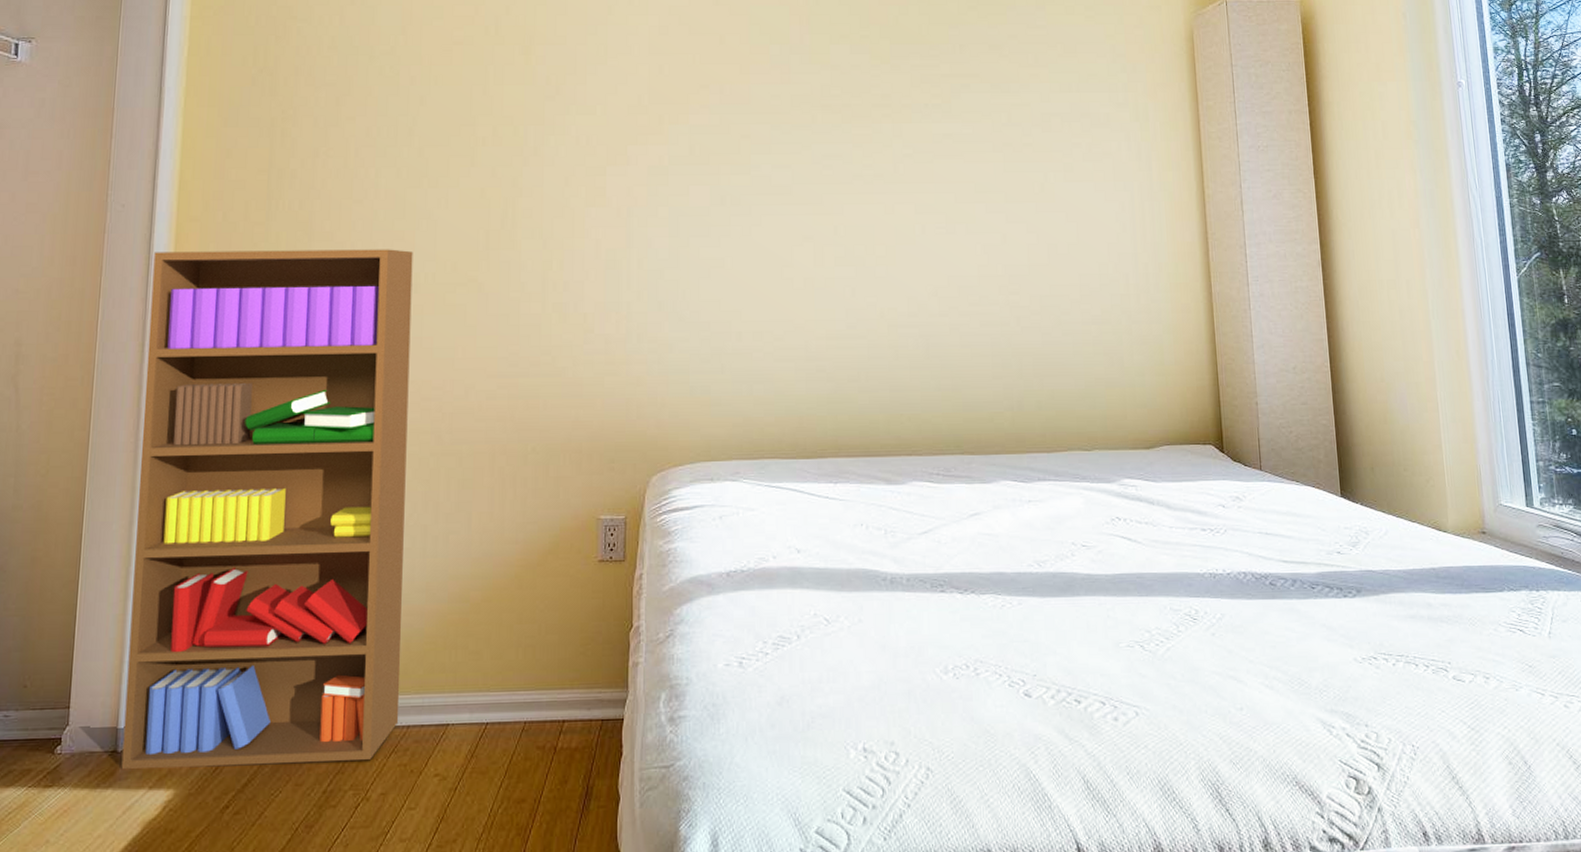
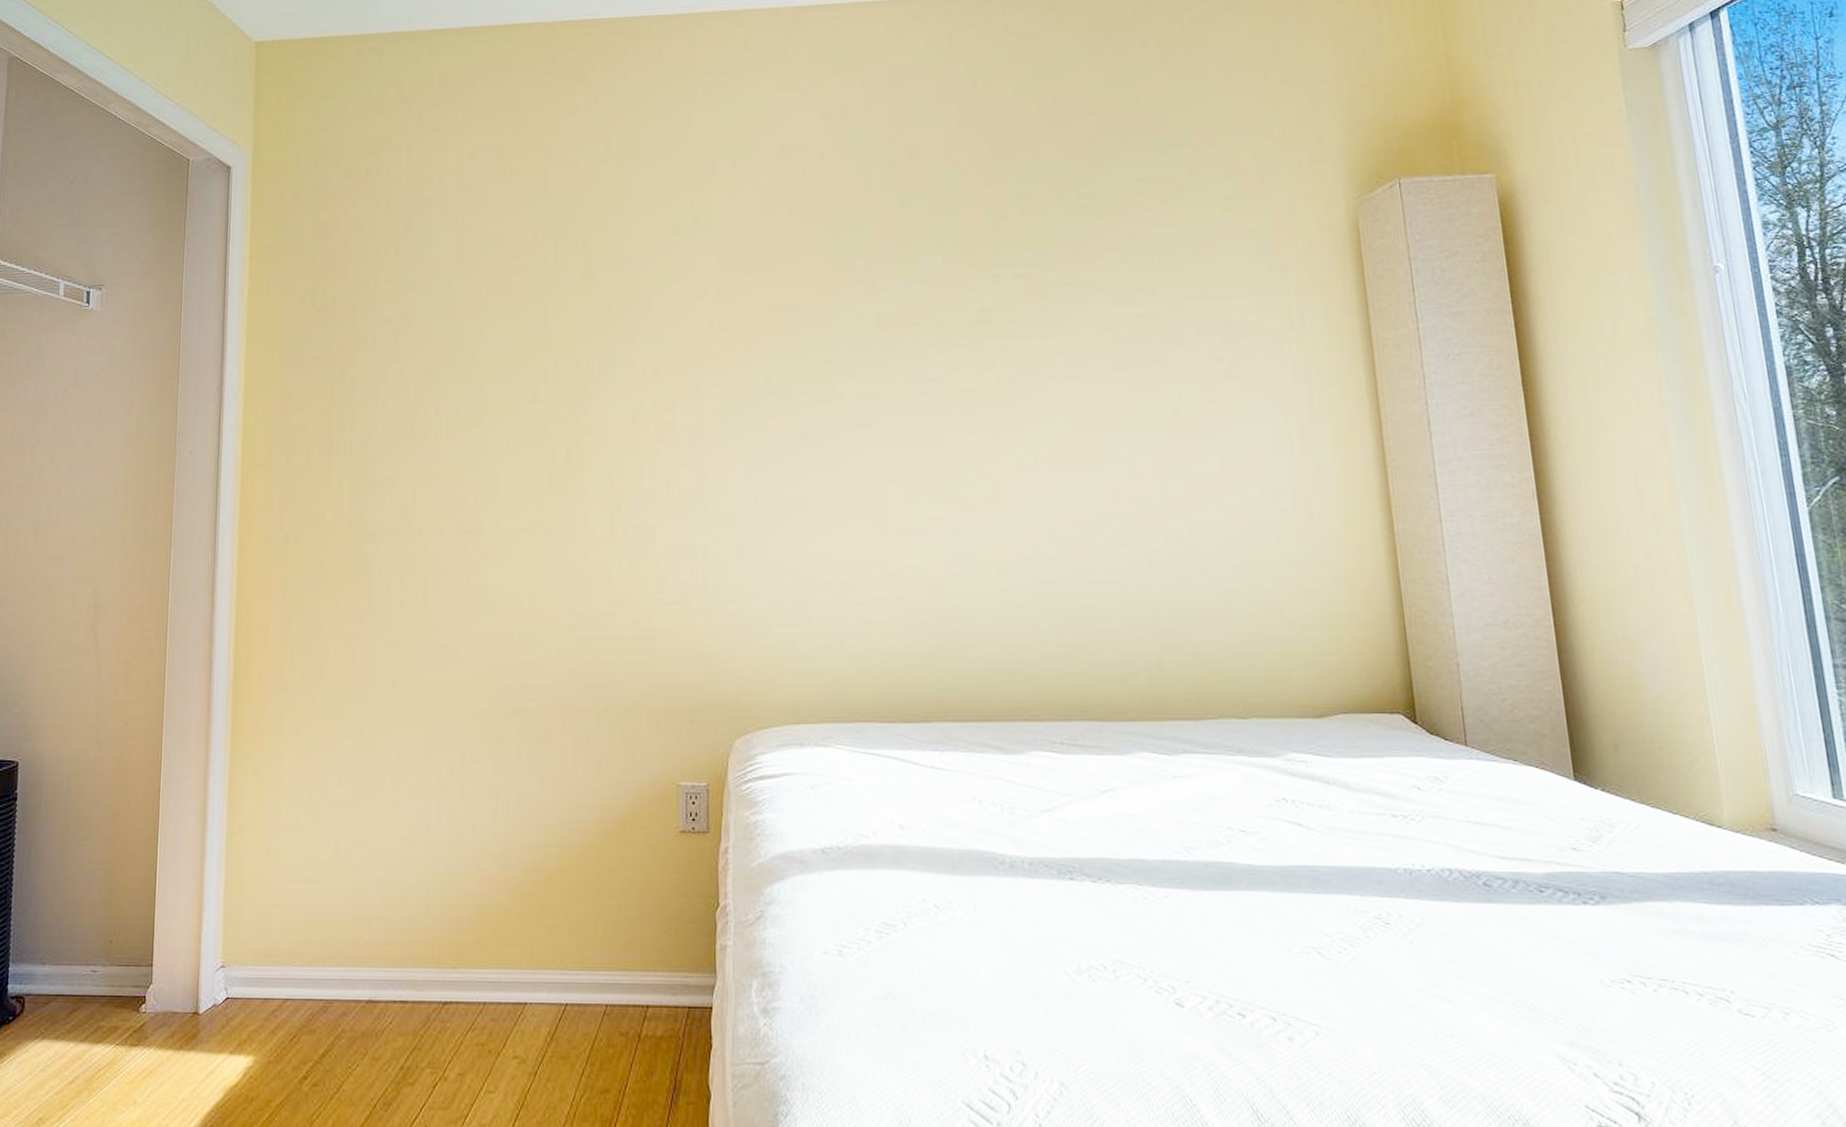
bookshelf: present [121,249,413,770] -> none [202,493,476,1037]

